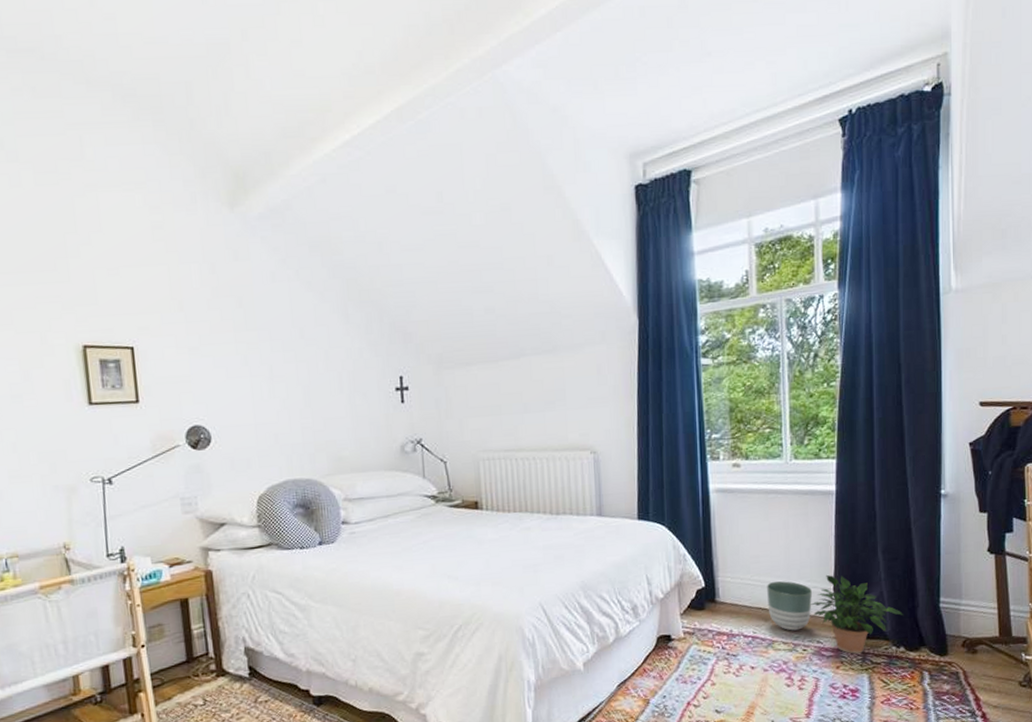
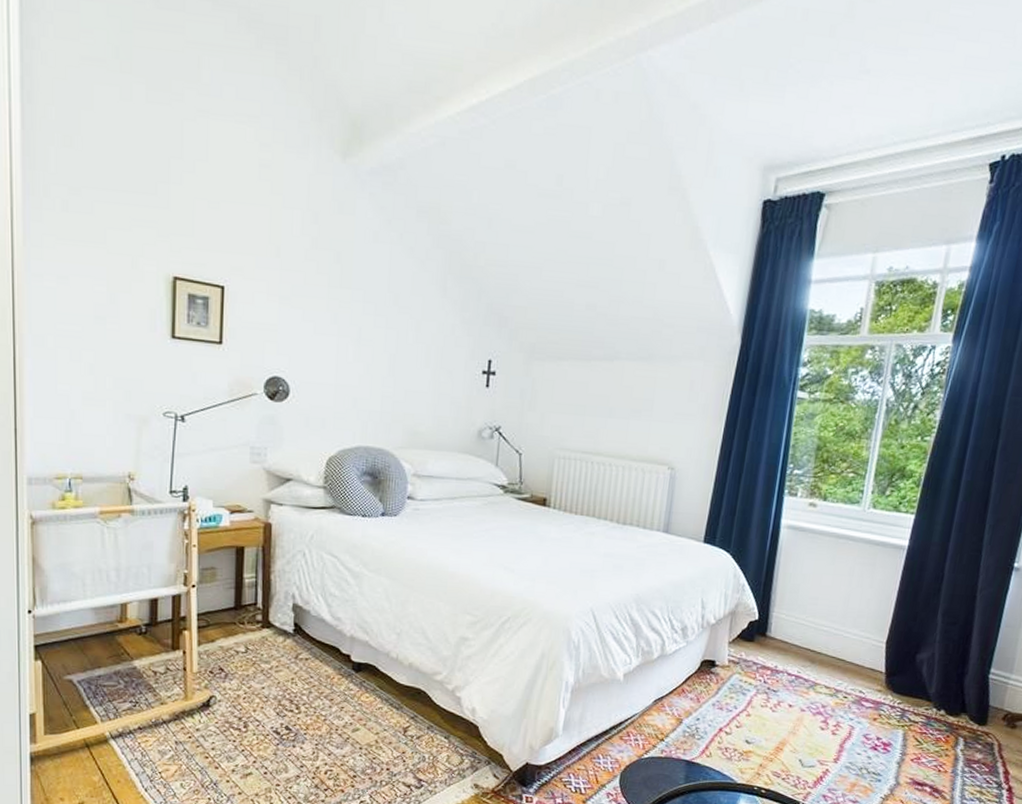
planter: present [767,581,813,631] -> none [816,626,865,677]
potted plant: present [808,574,903,654] -> none [858,627,951,710]

